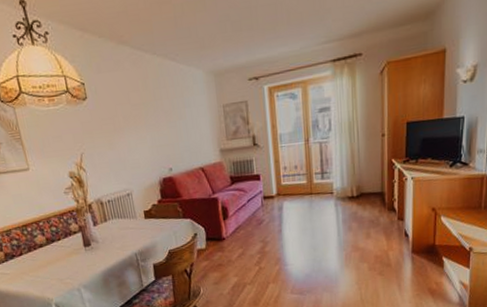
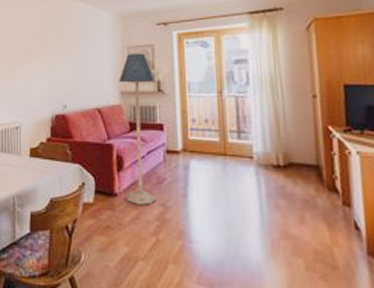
floor lamp: none [217,110,257,244] -> present [118,53,156,205]

